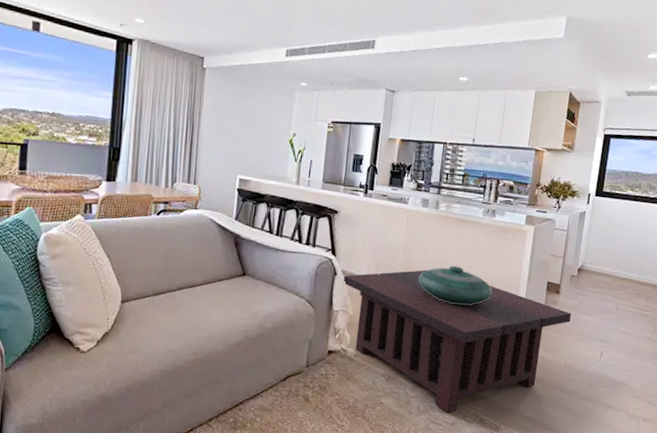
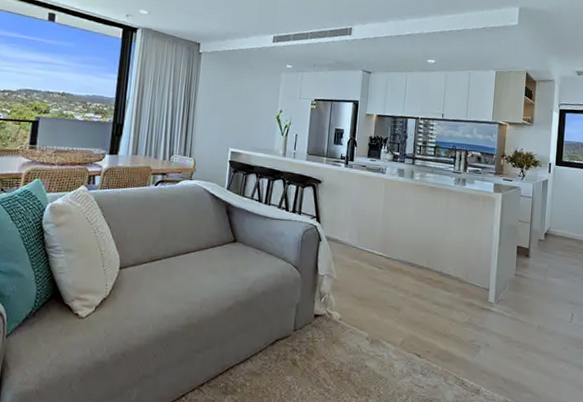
coffee table: present [343,269,571,413] -> none [327,235,541,375]
decorative bowl: present [418,266,493,306] -> none [397,231,467,270]

